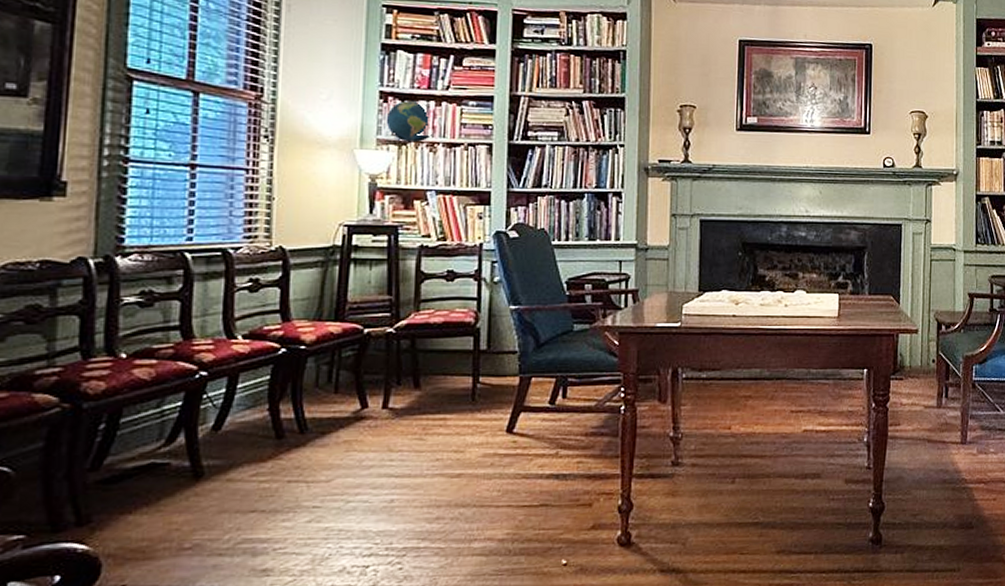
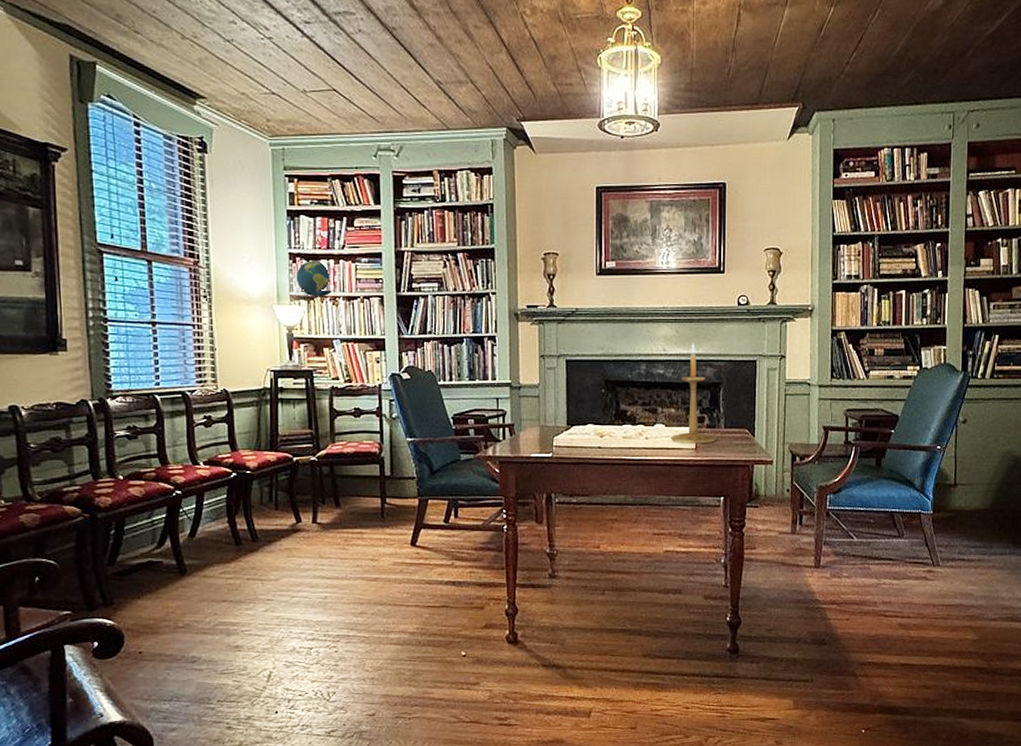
candlestick: none [811,205,860,312] -> present [670,343,716,444]

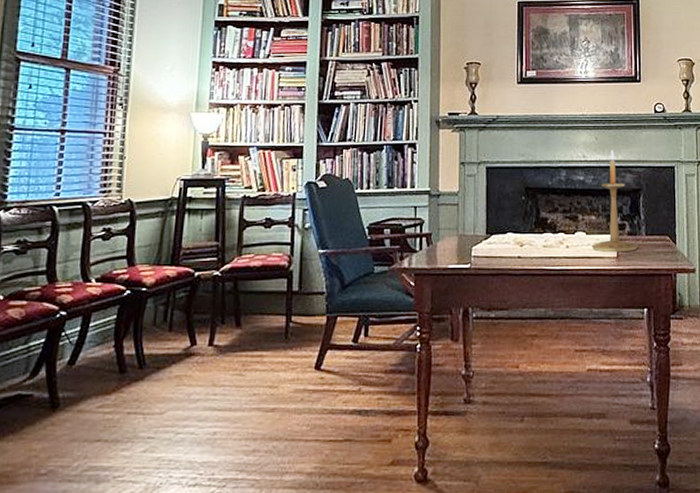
globe: present [297,260,335,297] -> none [218,69,256,105]

